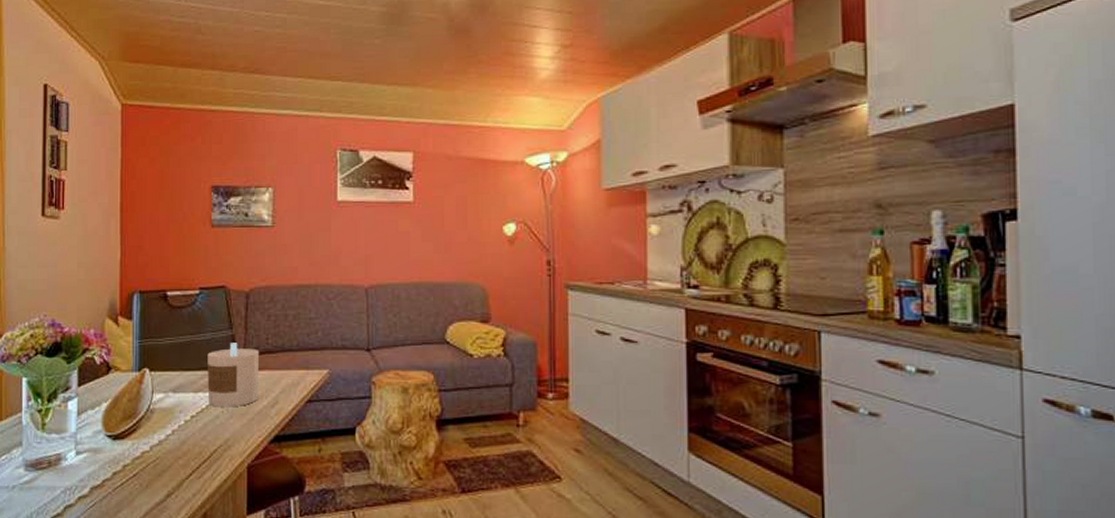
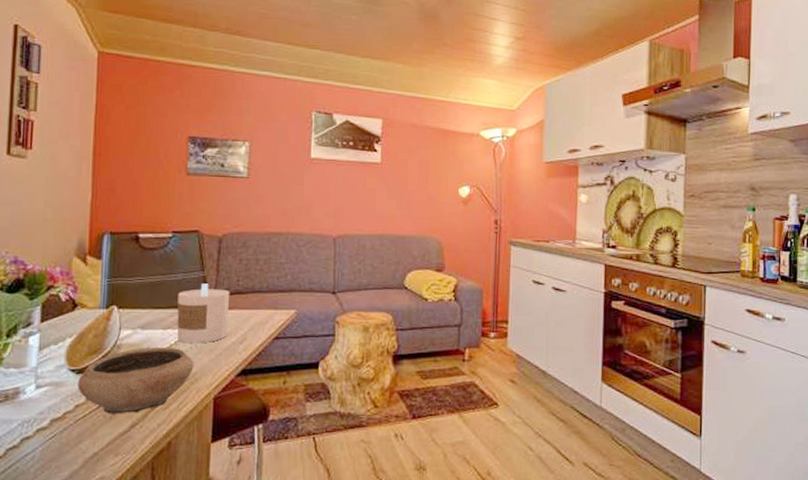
ceramic bowl: none [114,412,226,483] -> present [77,347,194,414]

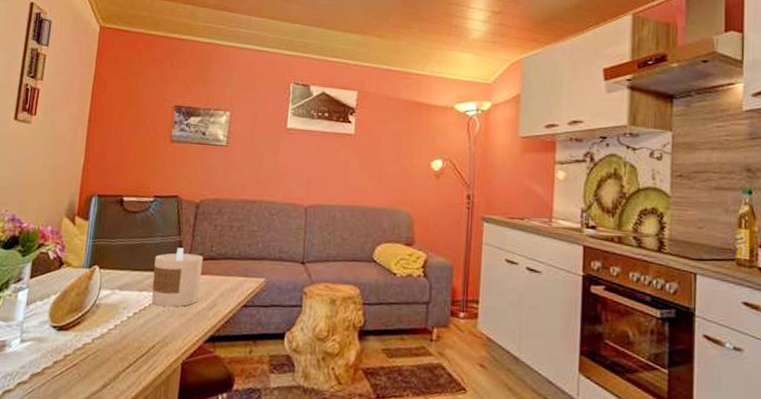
ceramic bowl: present [77,347,194,414] -> none [57,308,166,374]

